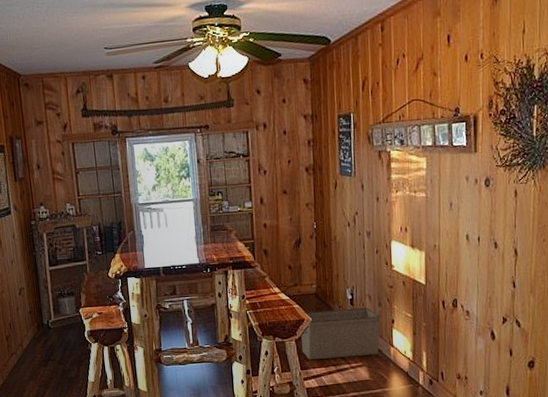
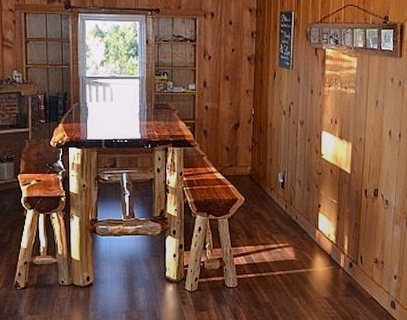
storage bin: present [301,307,381,359] -> none [233,191,308,237]

